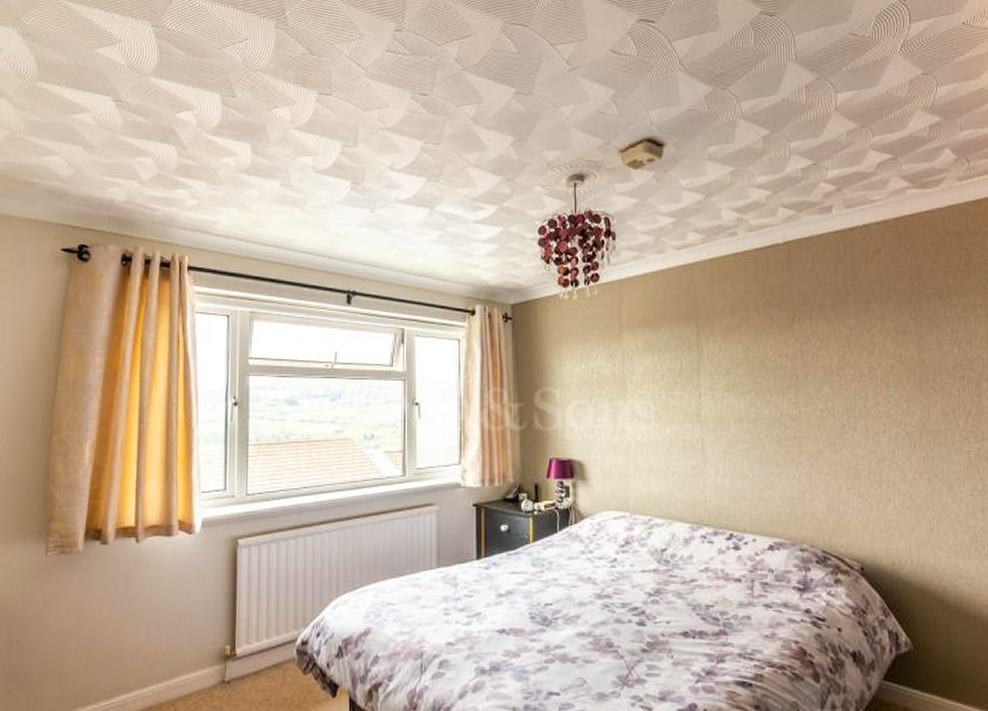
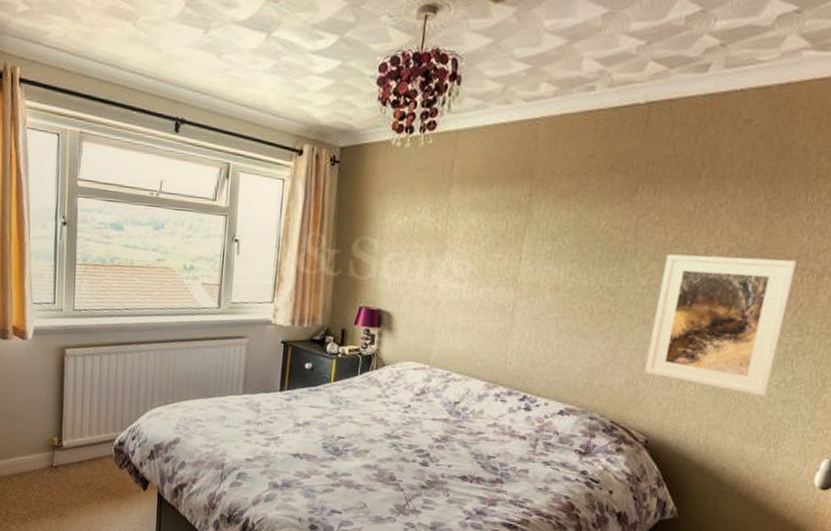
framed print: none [836,370,964,507] -> present [644,253,797,397]

